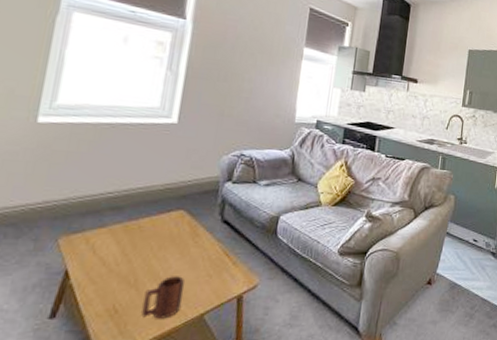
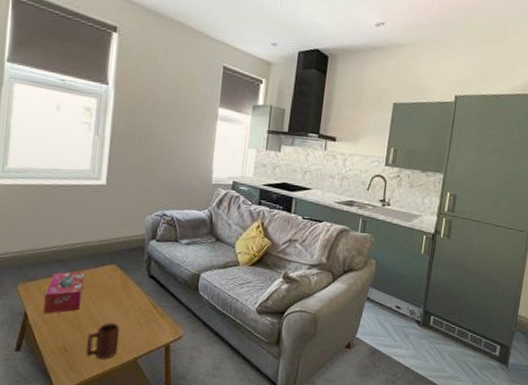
tissue box: none [90,219,147,271] -> present [43,271,85,314]

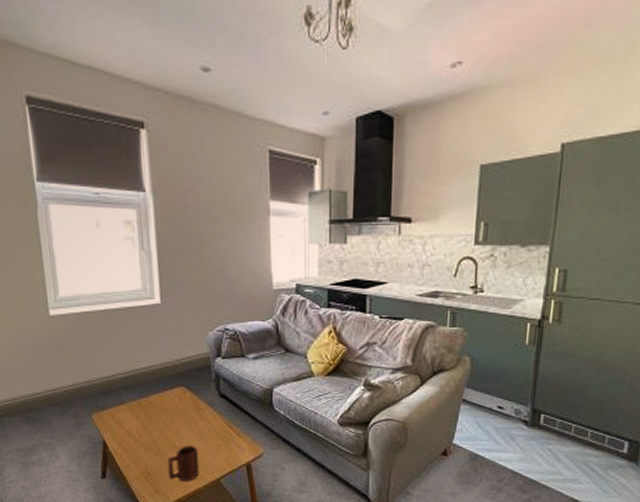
tissue box: present [43,271,85,314] -> none [119,396,156,441]

